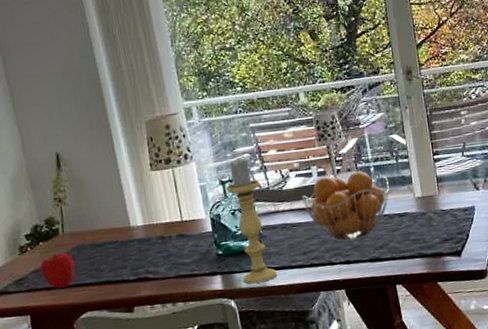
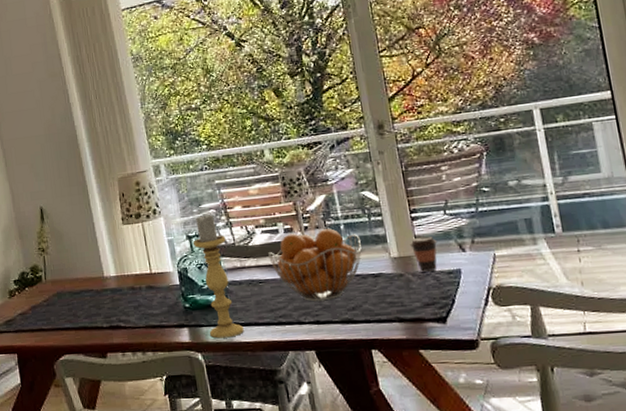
apple: present [40,253,75,289] -> none [25,298,56,331]
coffee cup: none [432,176,456,210] -> present [410,236,438,272]

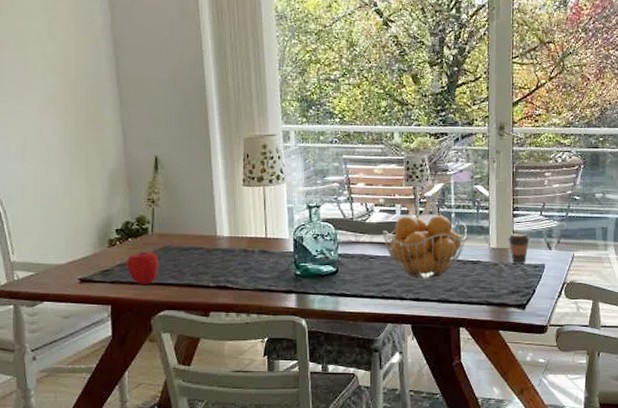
apple: none [25,298,56,331] -> present [126,250,159,285]
candle holder: present [194,214,244,339] -> none [313,186,349,307]

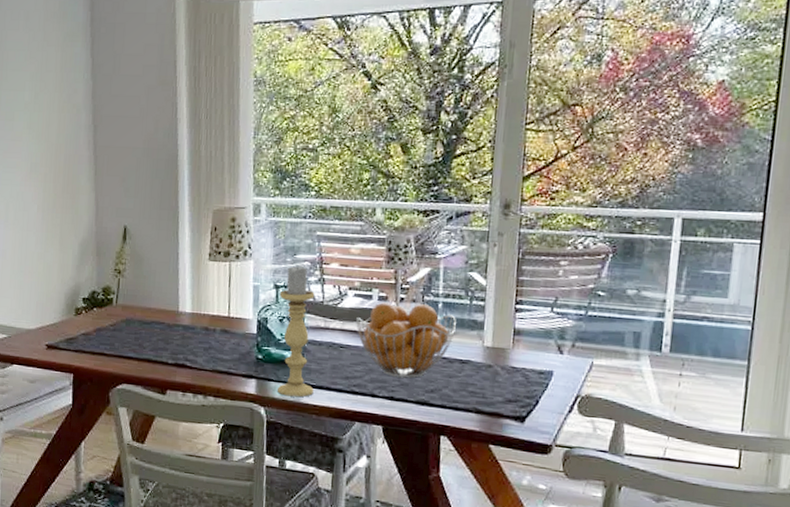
apple: present [126,250,159,285] -> none [90,321,121,356]
candle holder: none [313,186,349,307] -> present [278,265,315,397]
coffee cup: present [508,232,531,264] -> none [507,330,537,368]

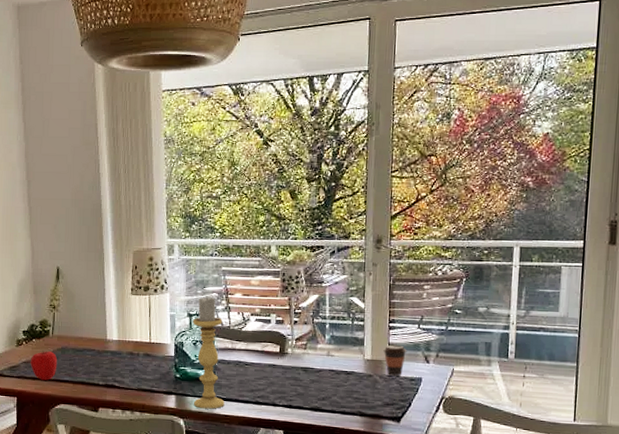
apple: none [90,321,121,356] -> present [30,350,58,380]
fruit basket: present [355,302,457,379] -> none [257,325,342,389]
coffee cup: none [507,330,537,368] -> present [383,344,407,376]

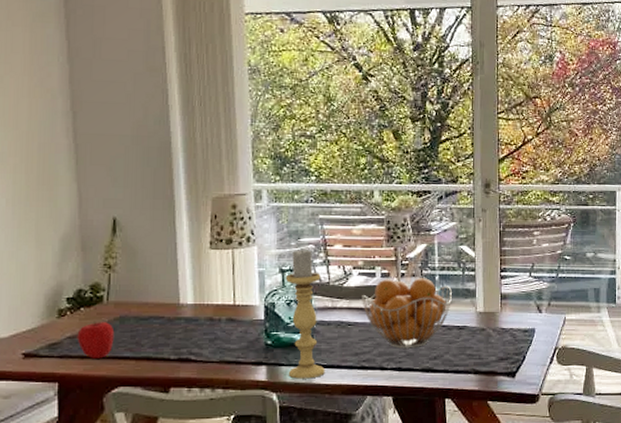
fruit basket: none [257,325,342,389] -> present [361,278,453,349]
coffee cup: present [383,344,407,376] -> none [496,295,520,328]

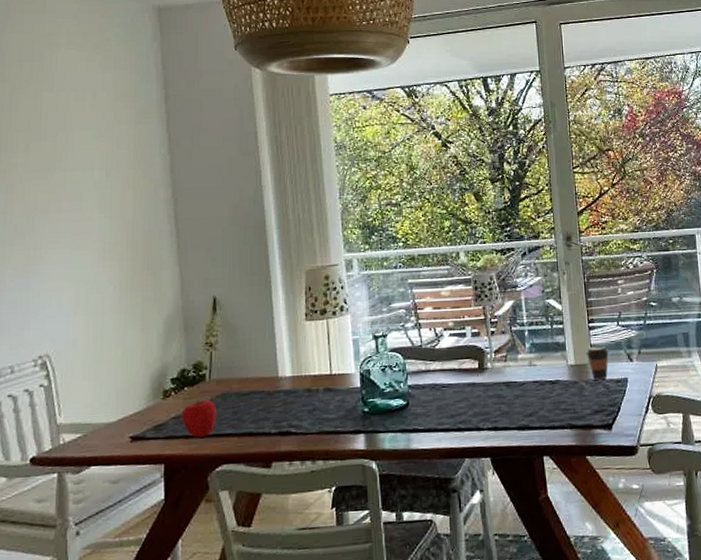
candle holder: present [286,248,325,379] -> none [380,314,422,446]
fruit basket: present [361,278,453,349] -> none [453,334,543,408]
coffee cup: none [496,295,520,328] -> present [586,345,610,380]

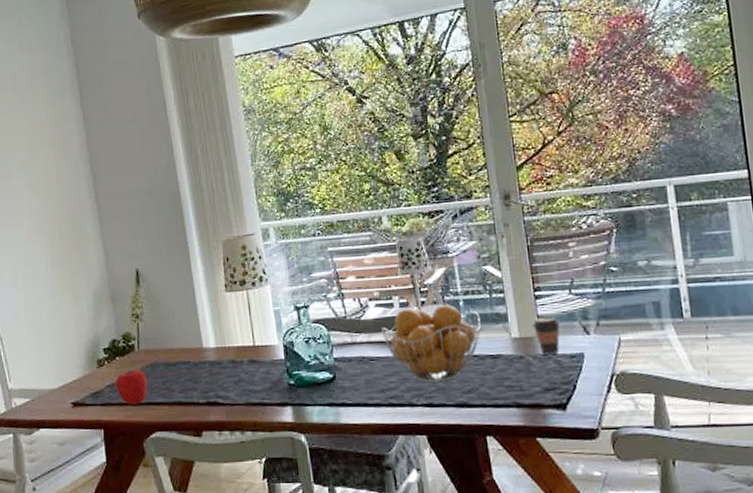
fruit basket: none [453,334,543,408] -> present [380,304,482,383]

